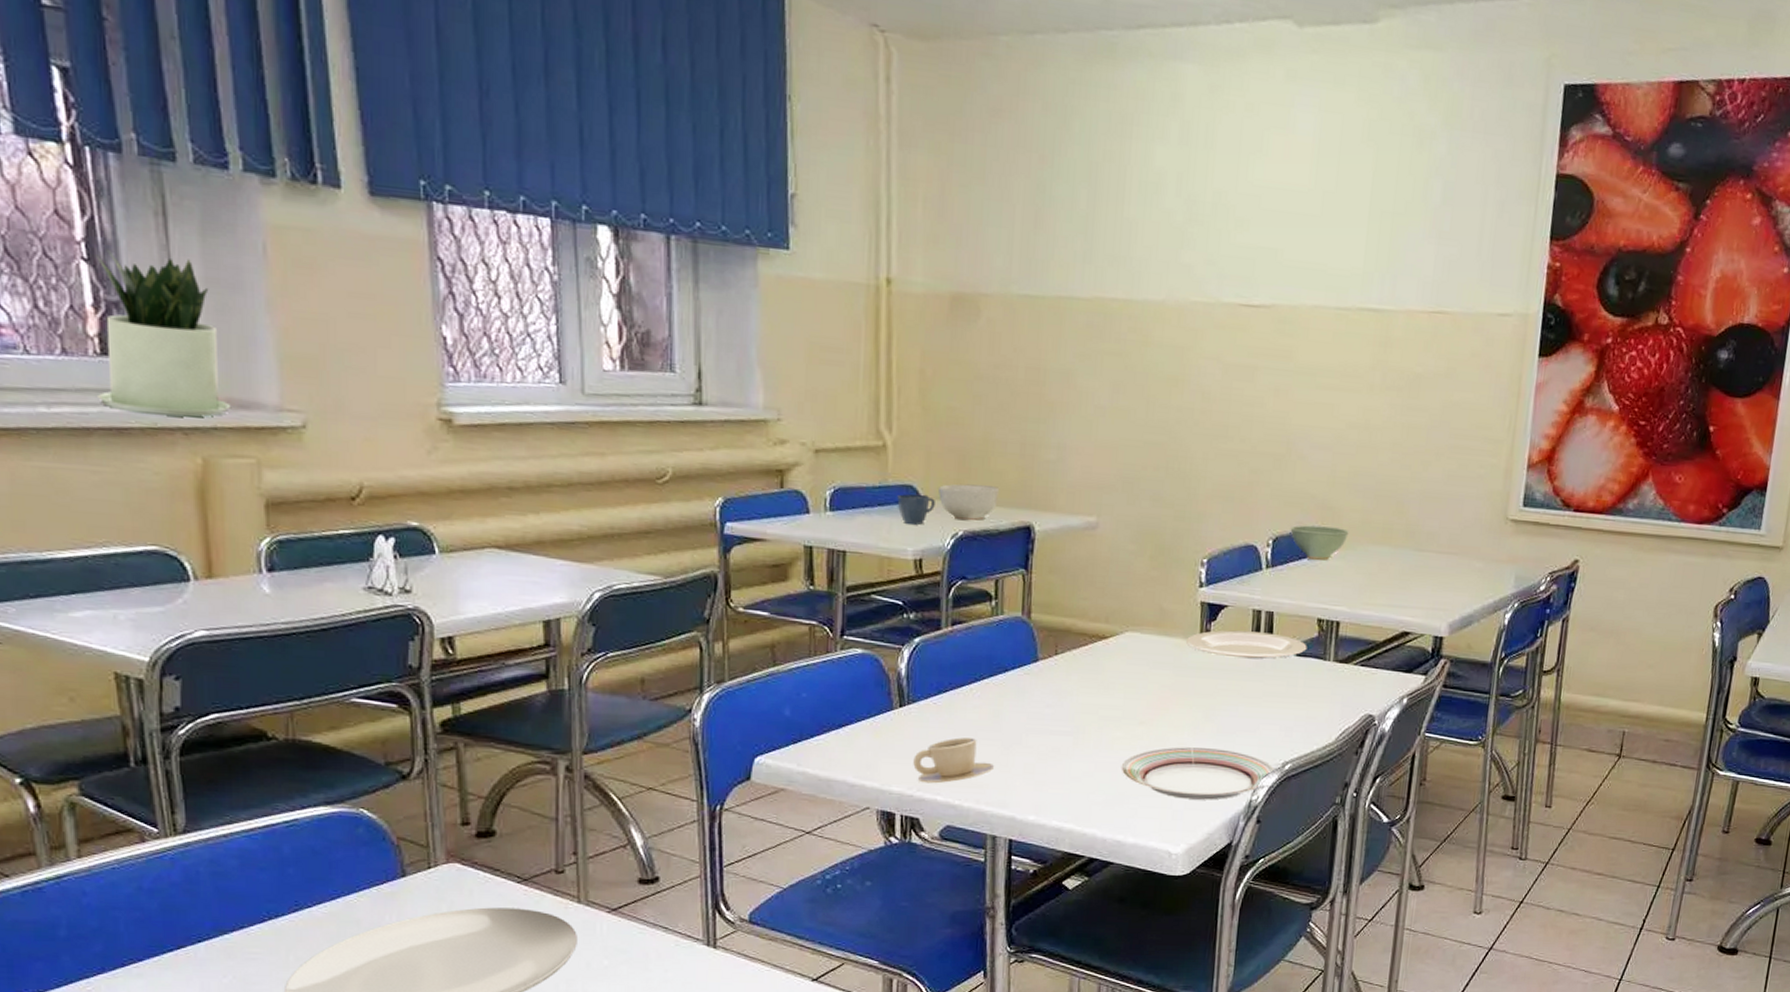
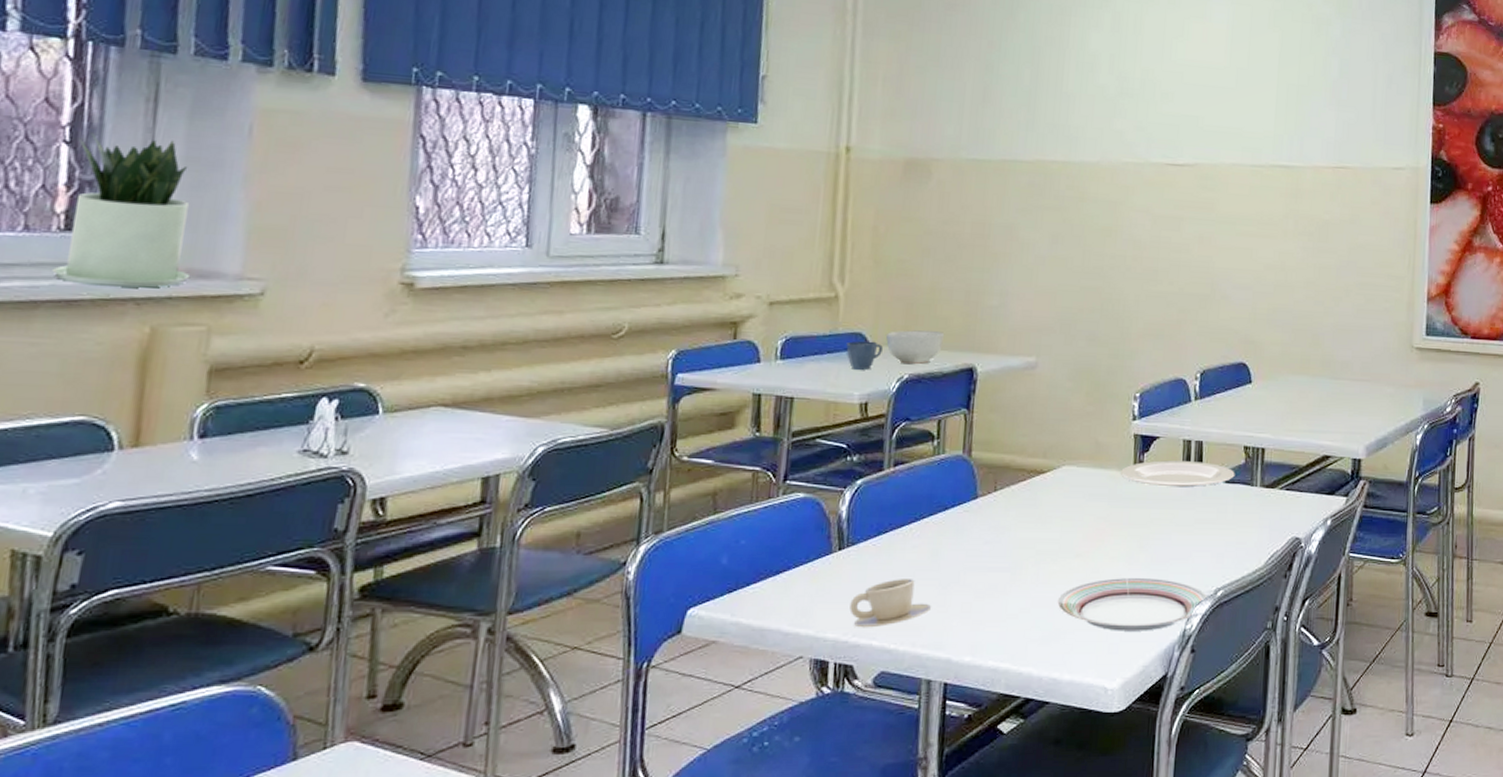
bowl: present [1290,525,1349,561] -> none [1216,358,1270,392]

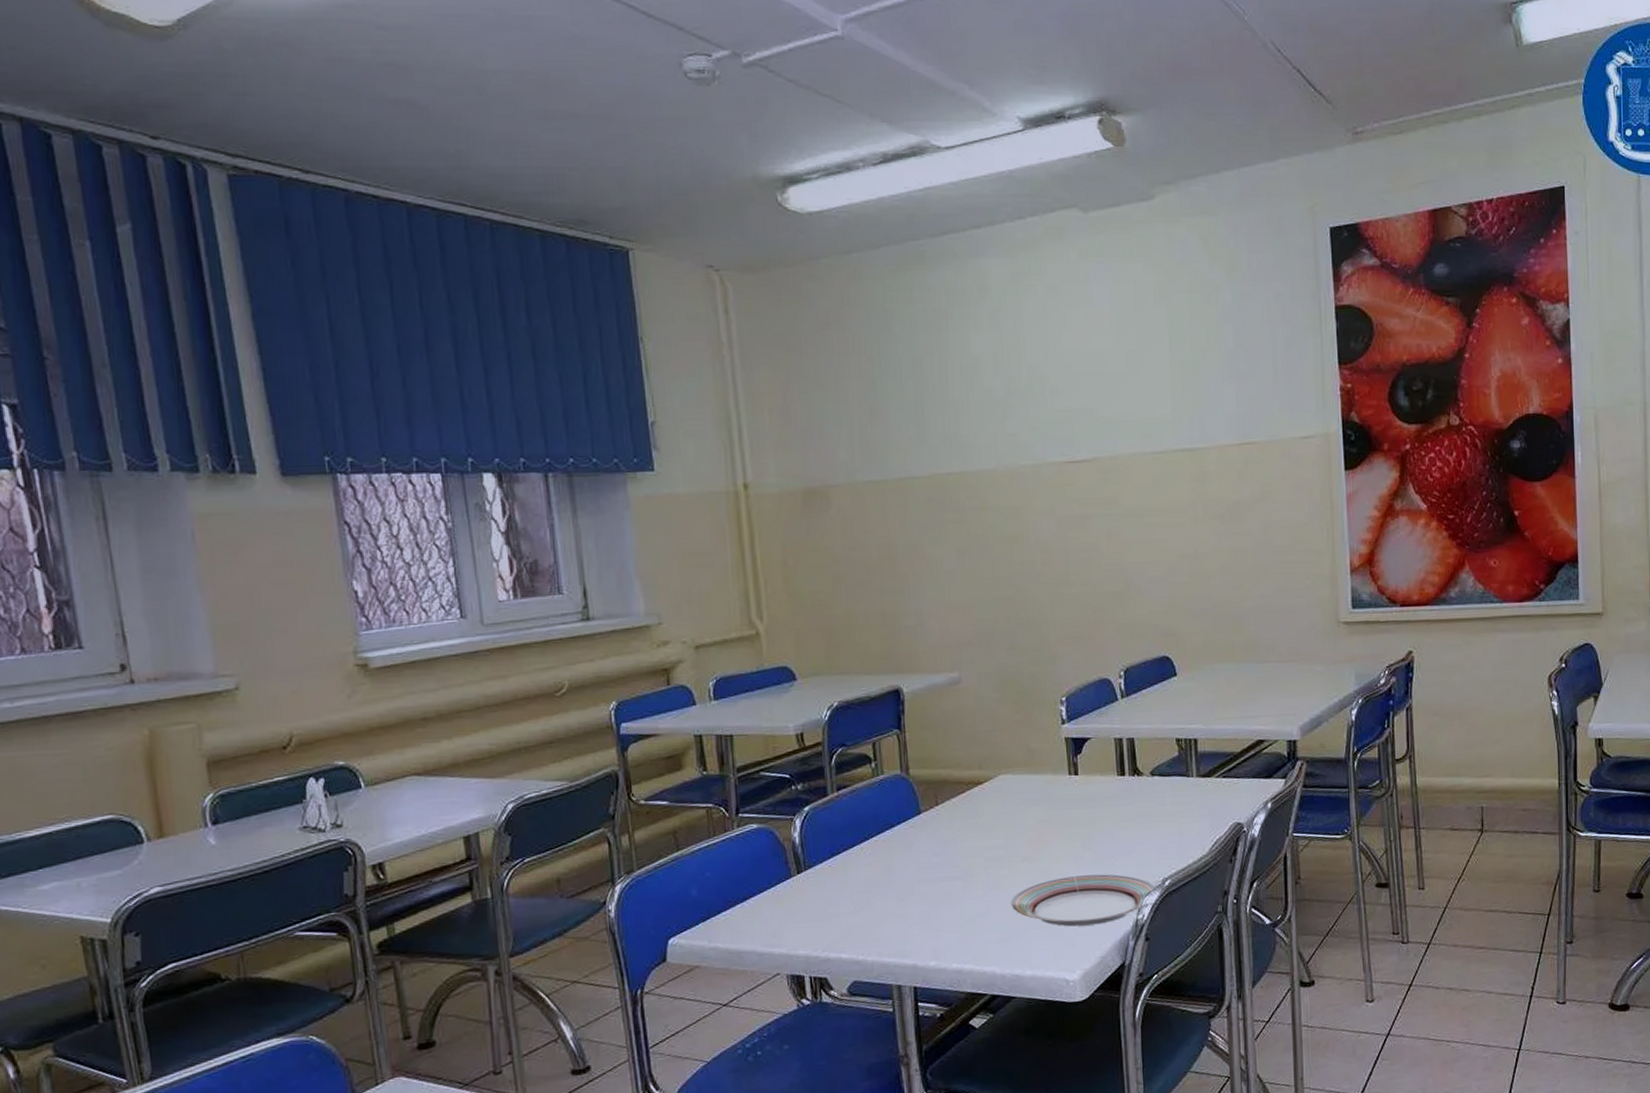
planter: present [52,132,191,288] -> none [48,554,172,697]
cup: present [846,341,883,370] -> none [774,673,809,702]
cup: present [849,579,932,628] -> none [816,894,893,944]
bowl: present [886,330,945,365] -> none [811,657,867,693]
plate: present [1121,460,1235,488] -> none [1056,758,1170,786]

